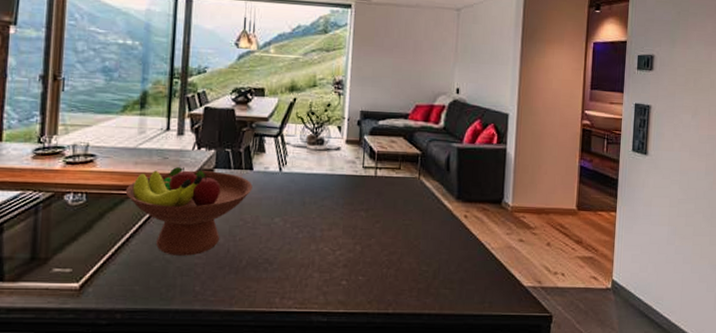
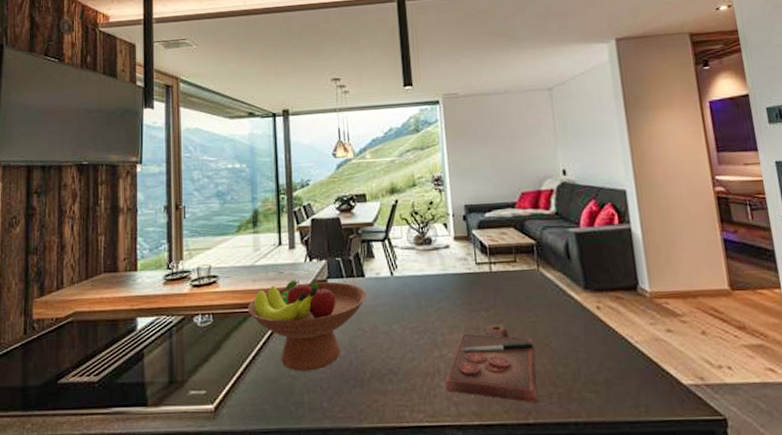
cutting board: none [317,225,404,296] -> present [444,325,538,403]

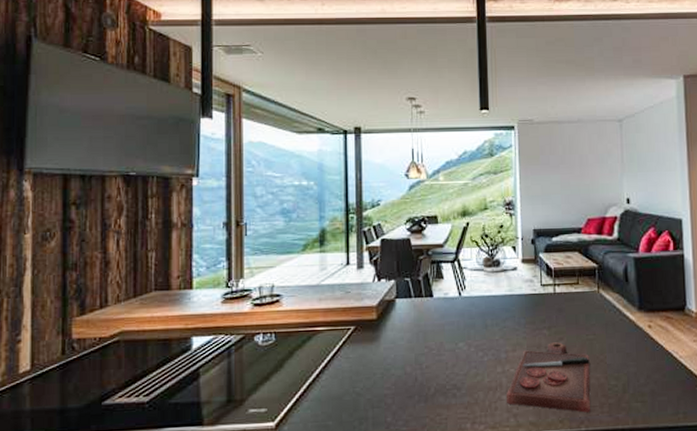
fruit bowl: present [247,279,367,371] -> none [312,299,434,388]

